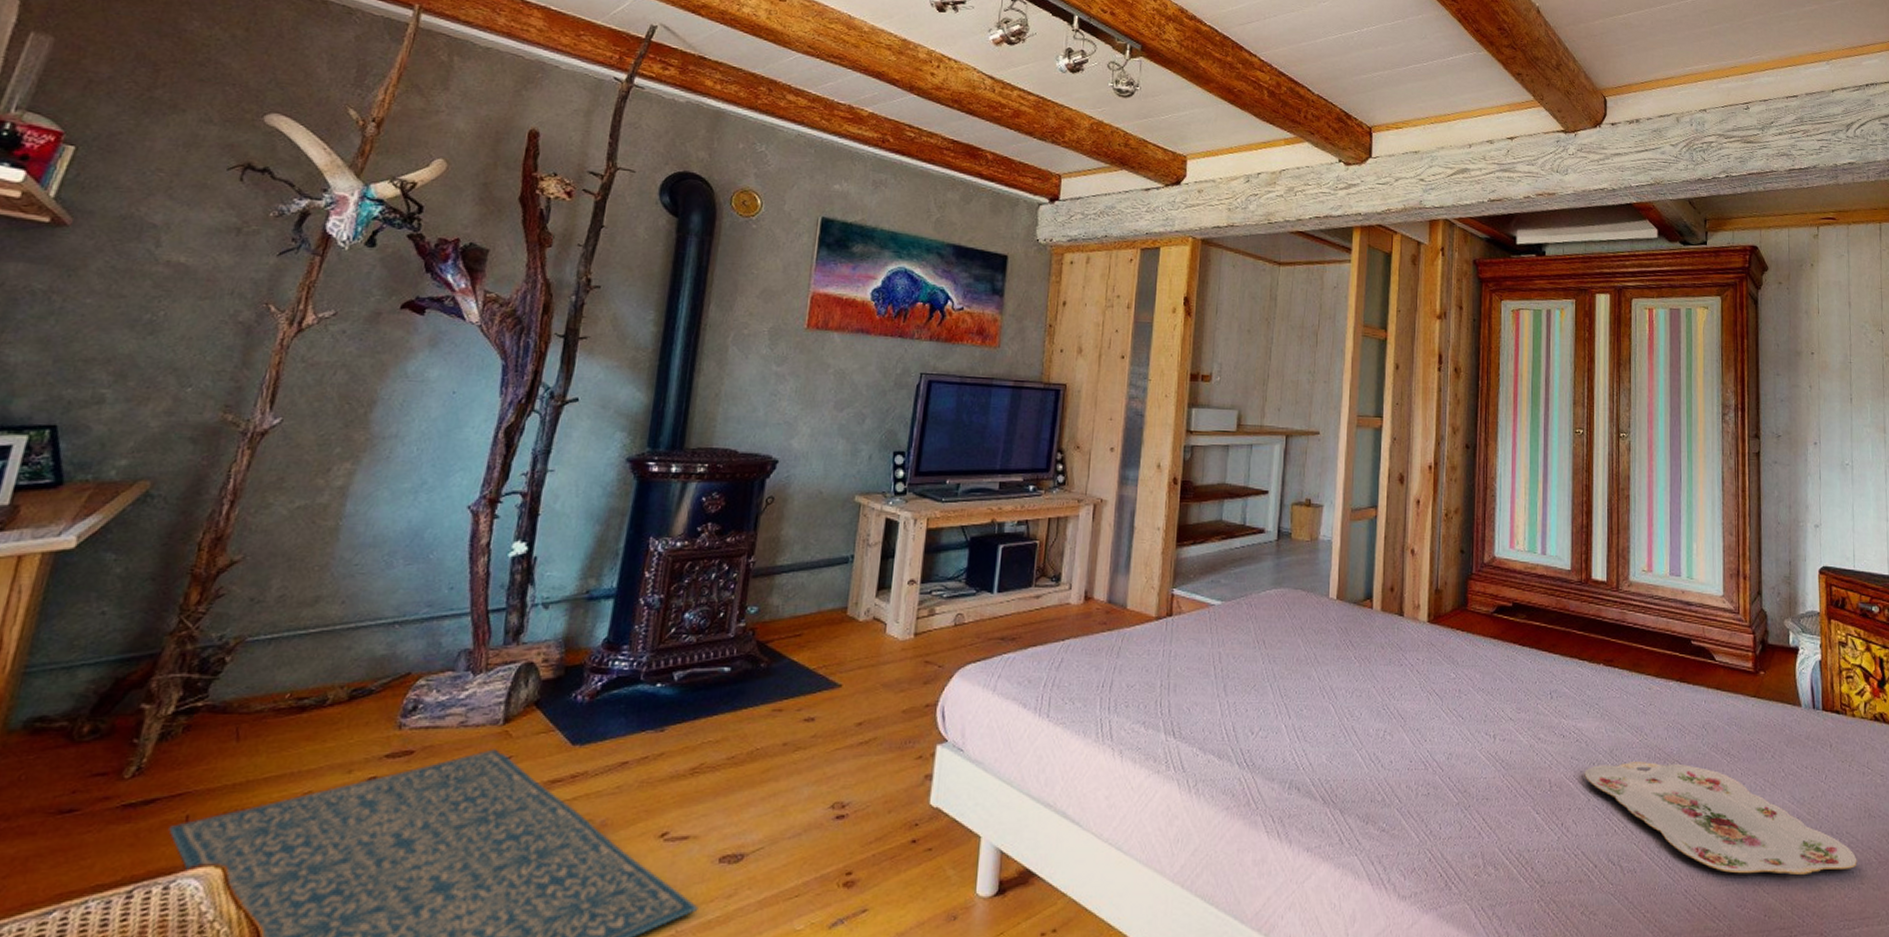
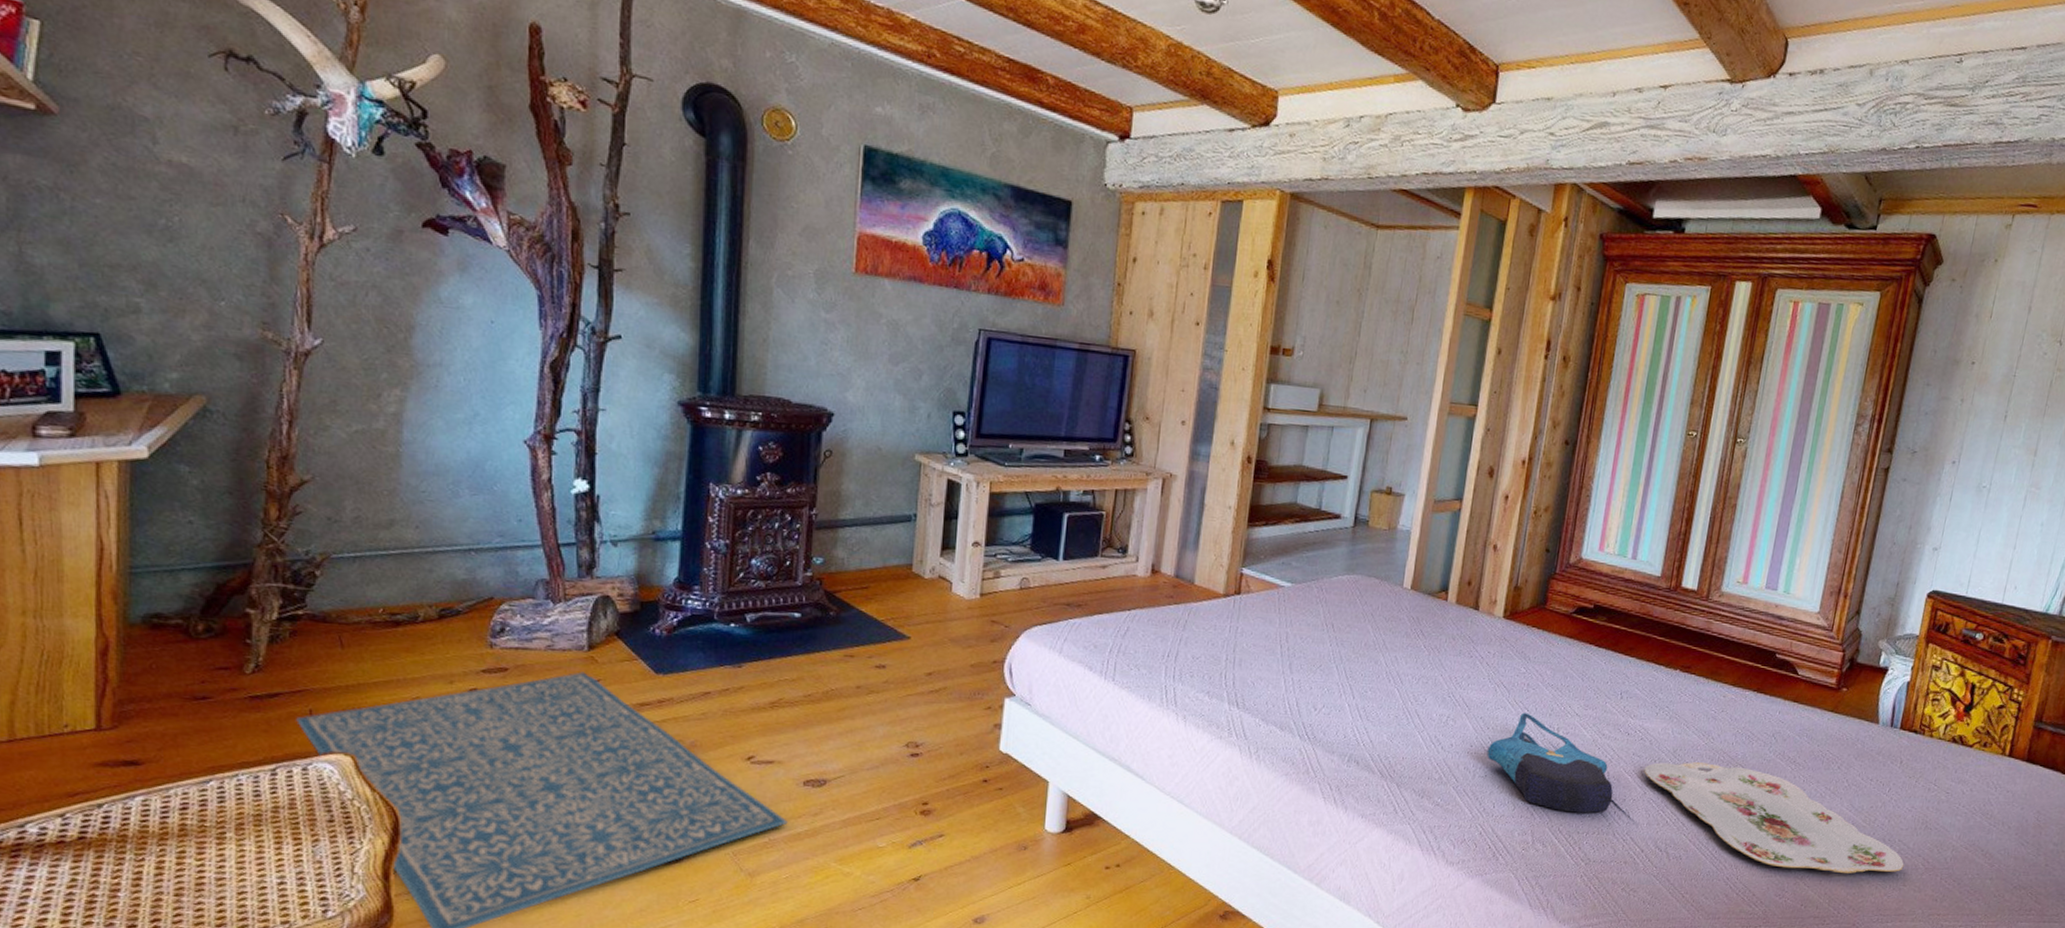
tote bag: none [1427,721,1558,828] -> present [1486,712,1613,813]

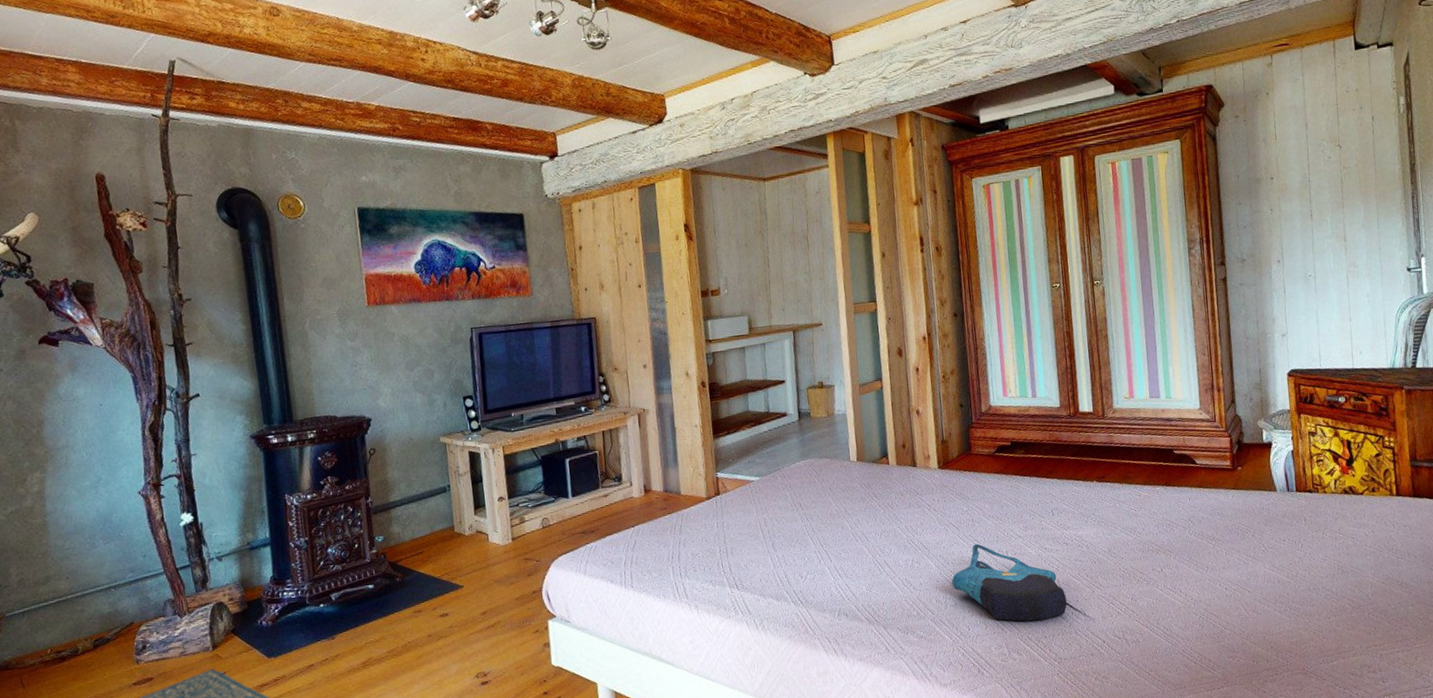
serving tray: present [1644,762,1904,874] -> none [1087,552,1333,633]

